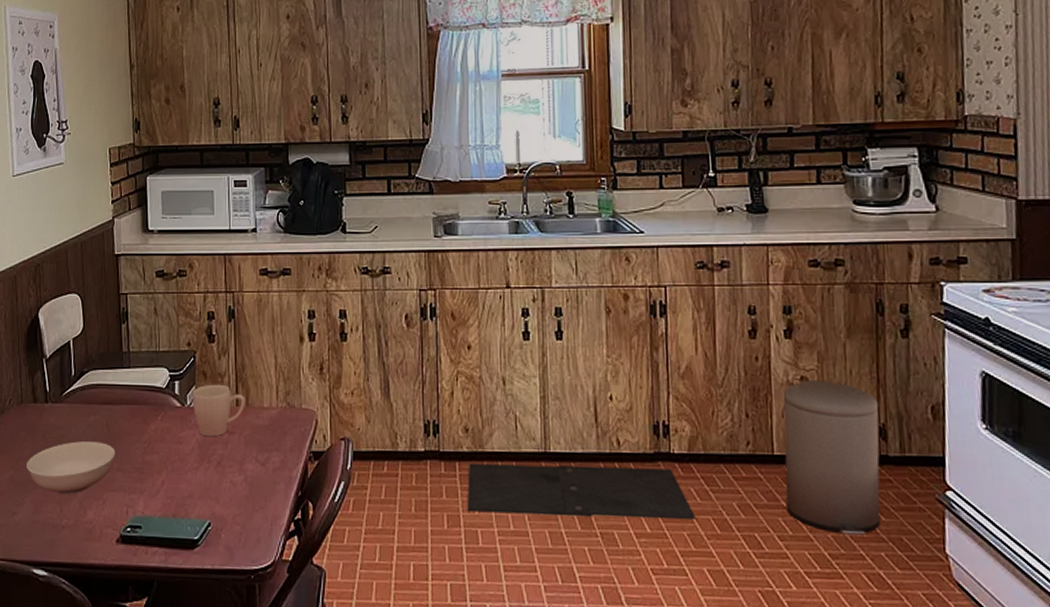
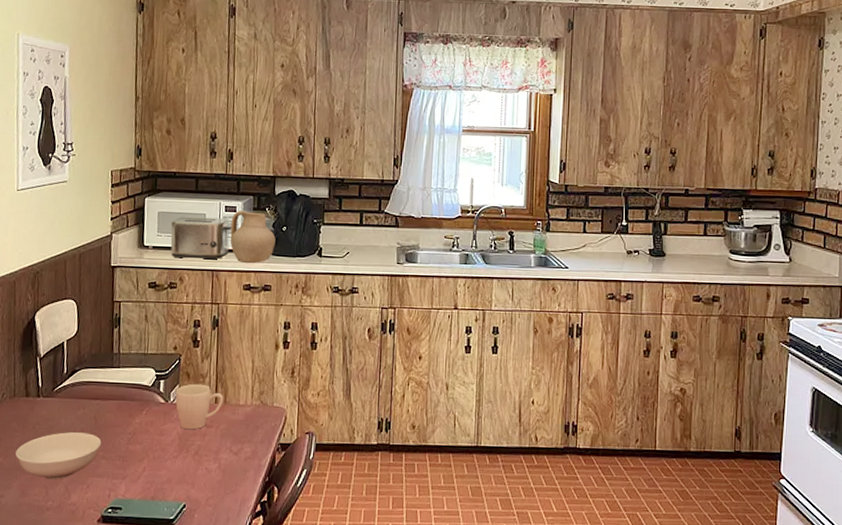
toaster: none [176,194,243,243] -> present [170,216,232,260]
ceramic pitcher: none [241,184,293,245] -> present [230,210,276,264]
door mat: present [467,463,696,521] -> none [409,454,593,502]
pedal bin: present [782,380,881,535] -> none [662,391,737,514]

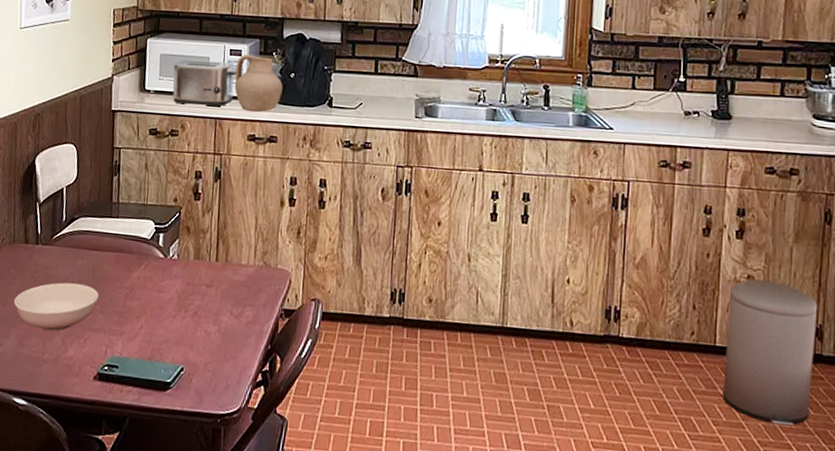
mug: present [175,383,224,430] -> none [174,239,225,289]
pedal bin: none [662,391,737,514] -> present [722,278,819,427]

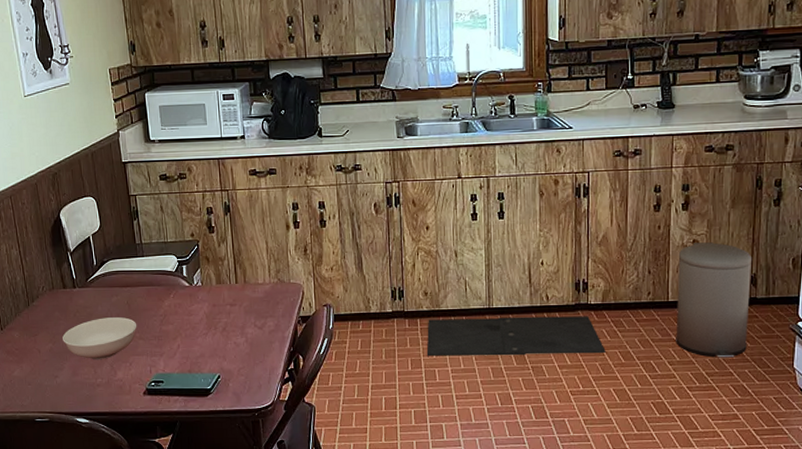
toaster: present [172,59,237,107] -> none [172,106,232,150]
ceramic pitcher: present [234,54,283,113] -> none [230,97,276,150]
door mat: none [424,331,637,401] -> present [426,316,606,356]

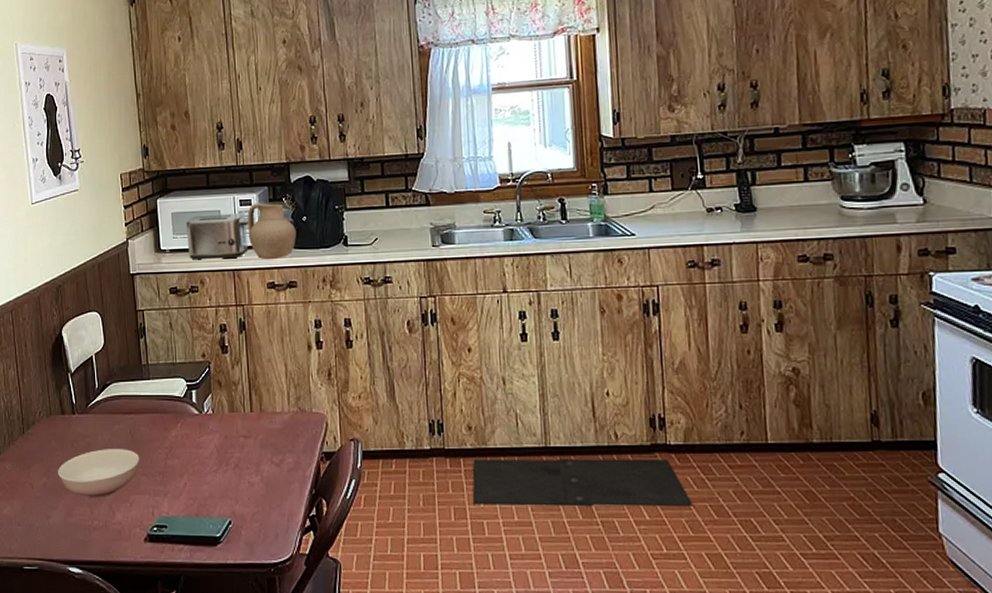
toaster: none [172,106,232,150] -> present [185,213,249,260]
ceramic pitcher: none [230,97,276,150] -> present [247,203,297,260]
pedal bin: present [676,242,753,358] -> none [775,371,875,517]

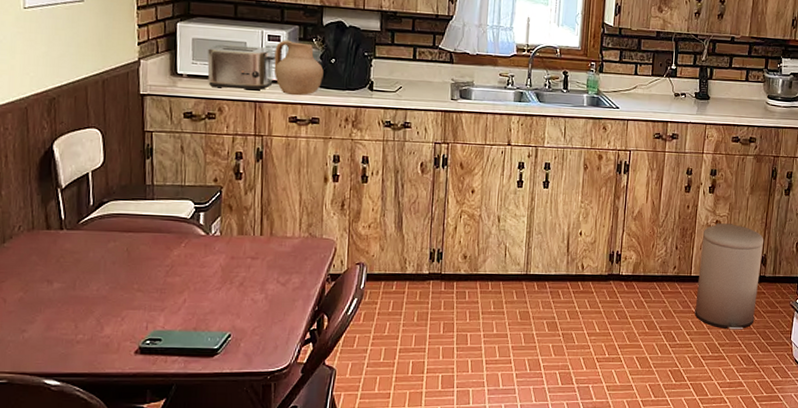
bowl: present [58,449,140,499] -> none [38,265,136,313]
door mat: present [472,458,693,508] -> none [460,283,632,323]
pedal bin: none [775,371,875,517] -> present [694,223,764,330]

